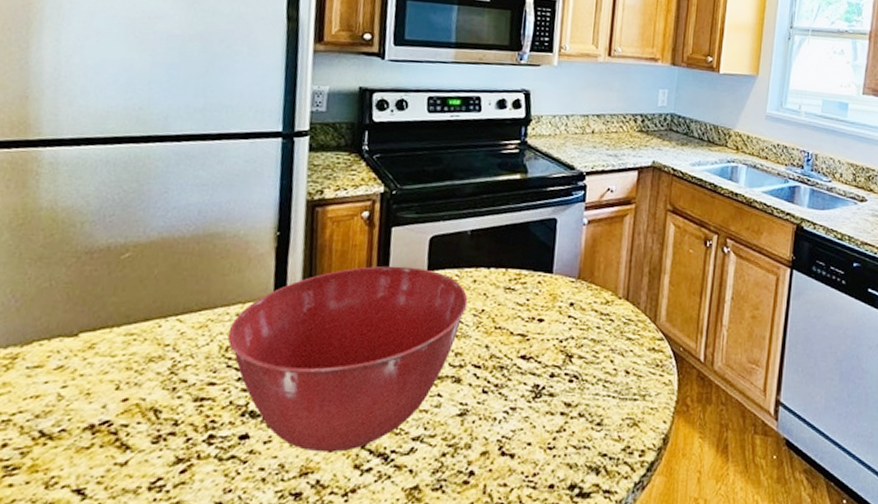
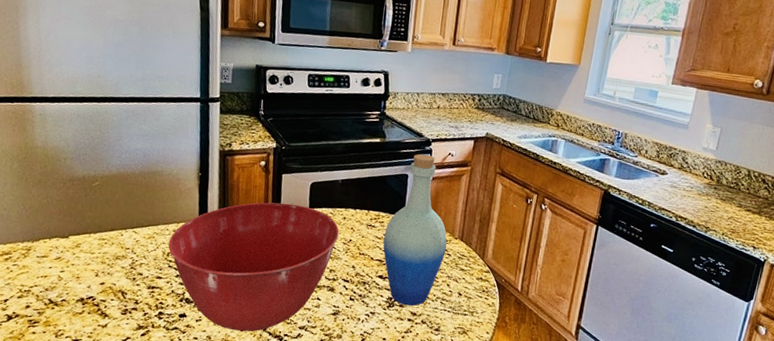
bottle: none [526,191,609,395] -> present [383,153,447,306]

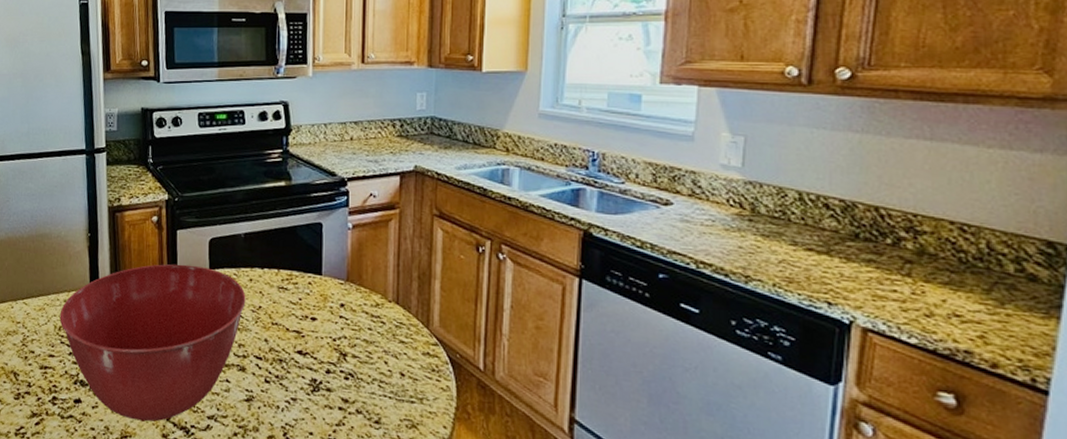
bottle: present [383,153,447,306] -> none [299,196,380,391]

